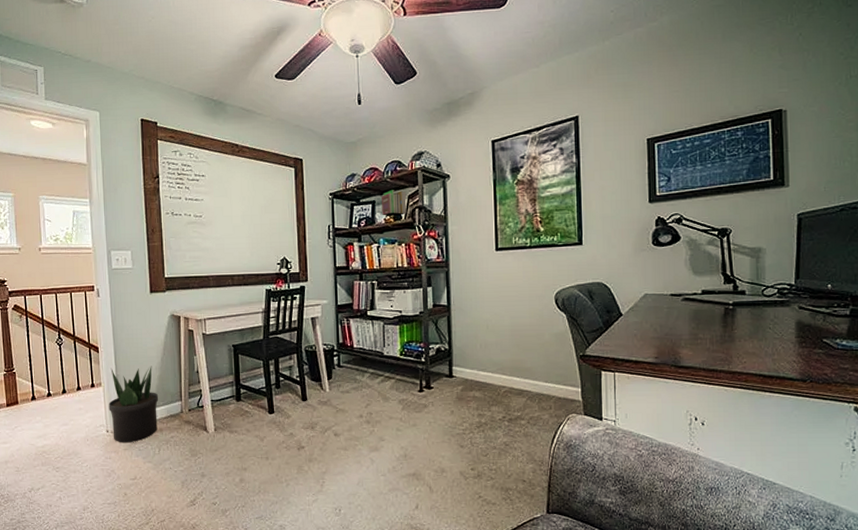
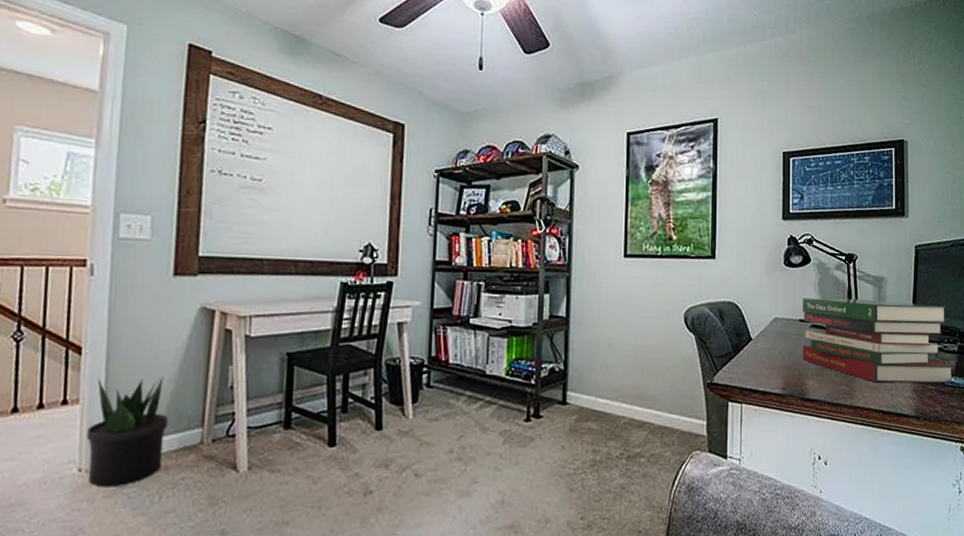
books: present [382,190,407,217] -> none [497,174,528,207]
books: none [673,270,845,349] -> present [802,297,954,384]

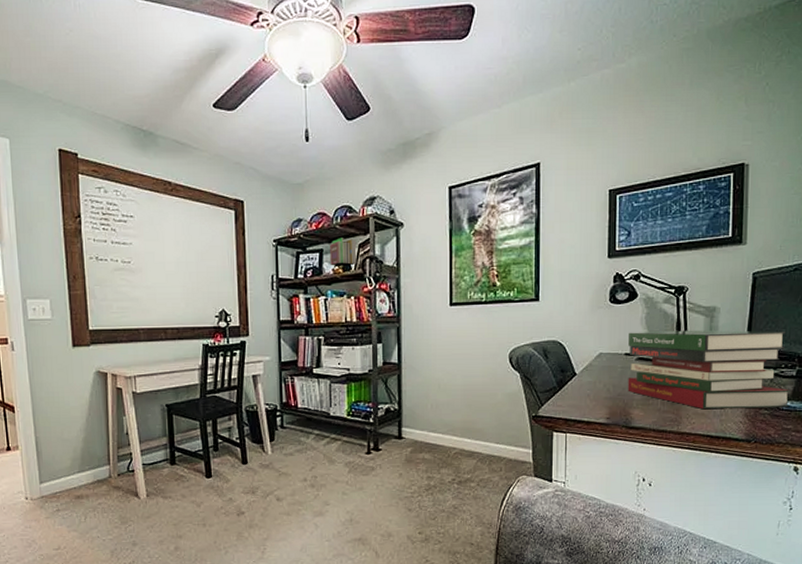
planter: present [86,377,169,488] -> none [27,427,84,511]
books: none [497,174,528,207] -> present [330,238,357,267]

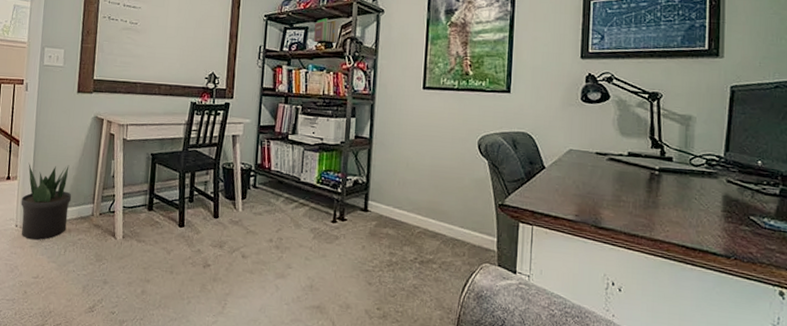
planter: none [27,427,84,511] -> present [21,162,72,240]
books: present [627,330,790,410] -> none [598,132,774,227]

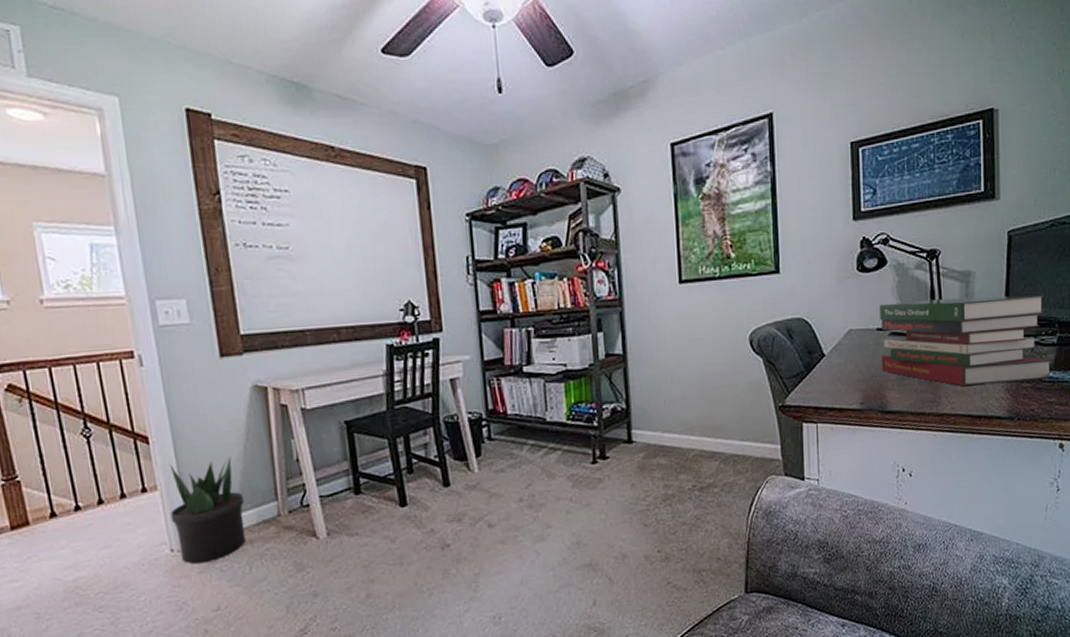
books: present [314,18,340,45] -> none [535,208,568,243]
books: none [598,132,774,227] -> present [880,294,1052,387]

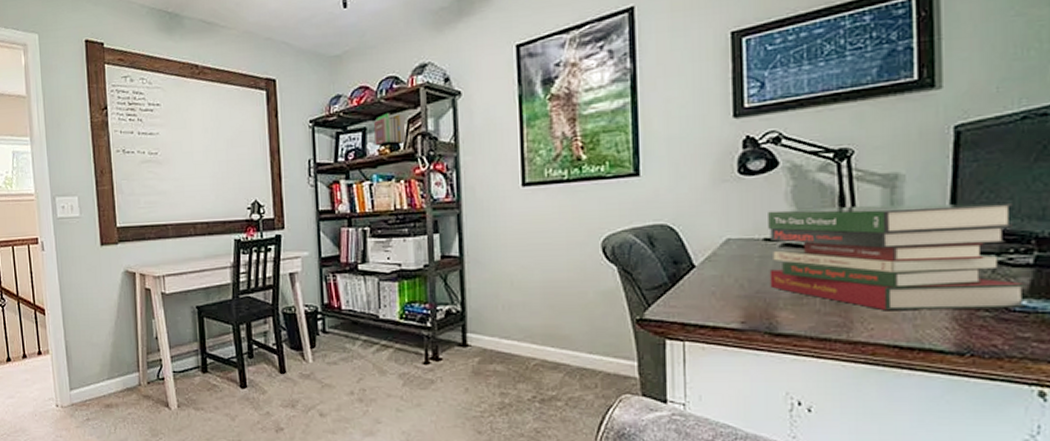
planter: present [169,457,246,564] -> none [57,331,114,420]
books: none [535,208,568,243] -> present [374,113,407,147]

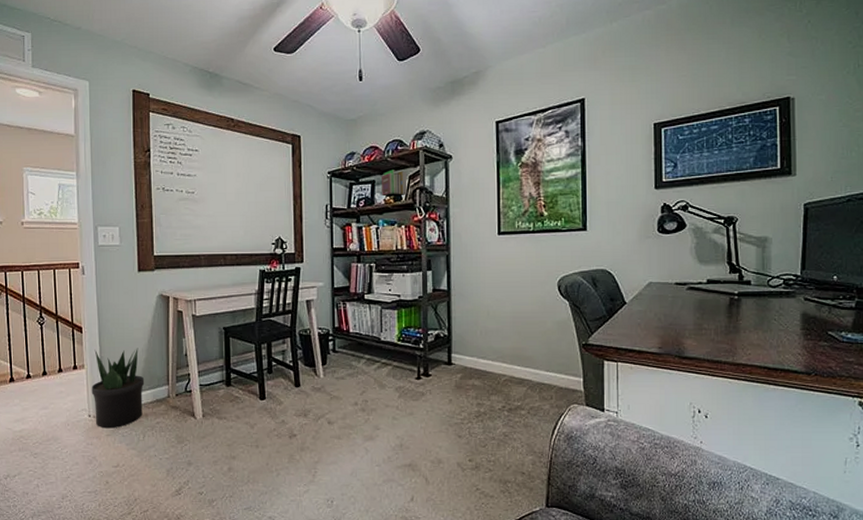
planter: none [57,331,114,420] -> present [91,348,145,429]
books: present [768,202,1026,311] -> none [678,260,850,341]

